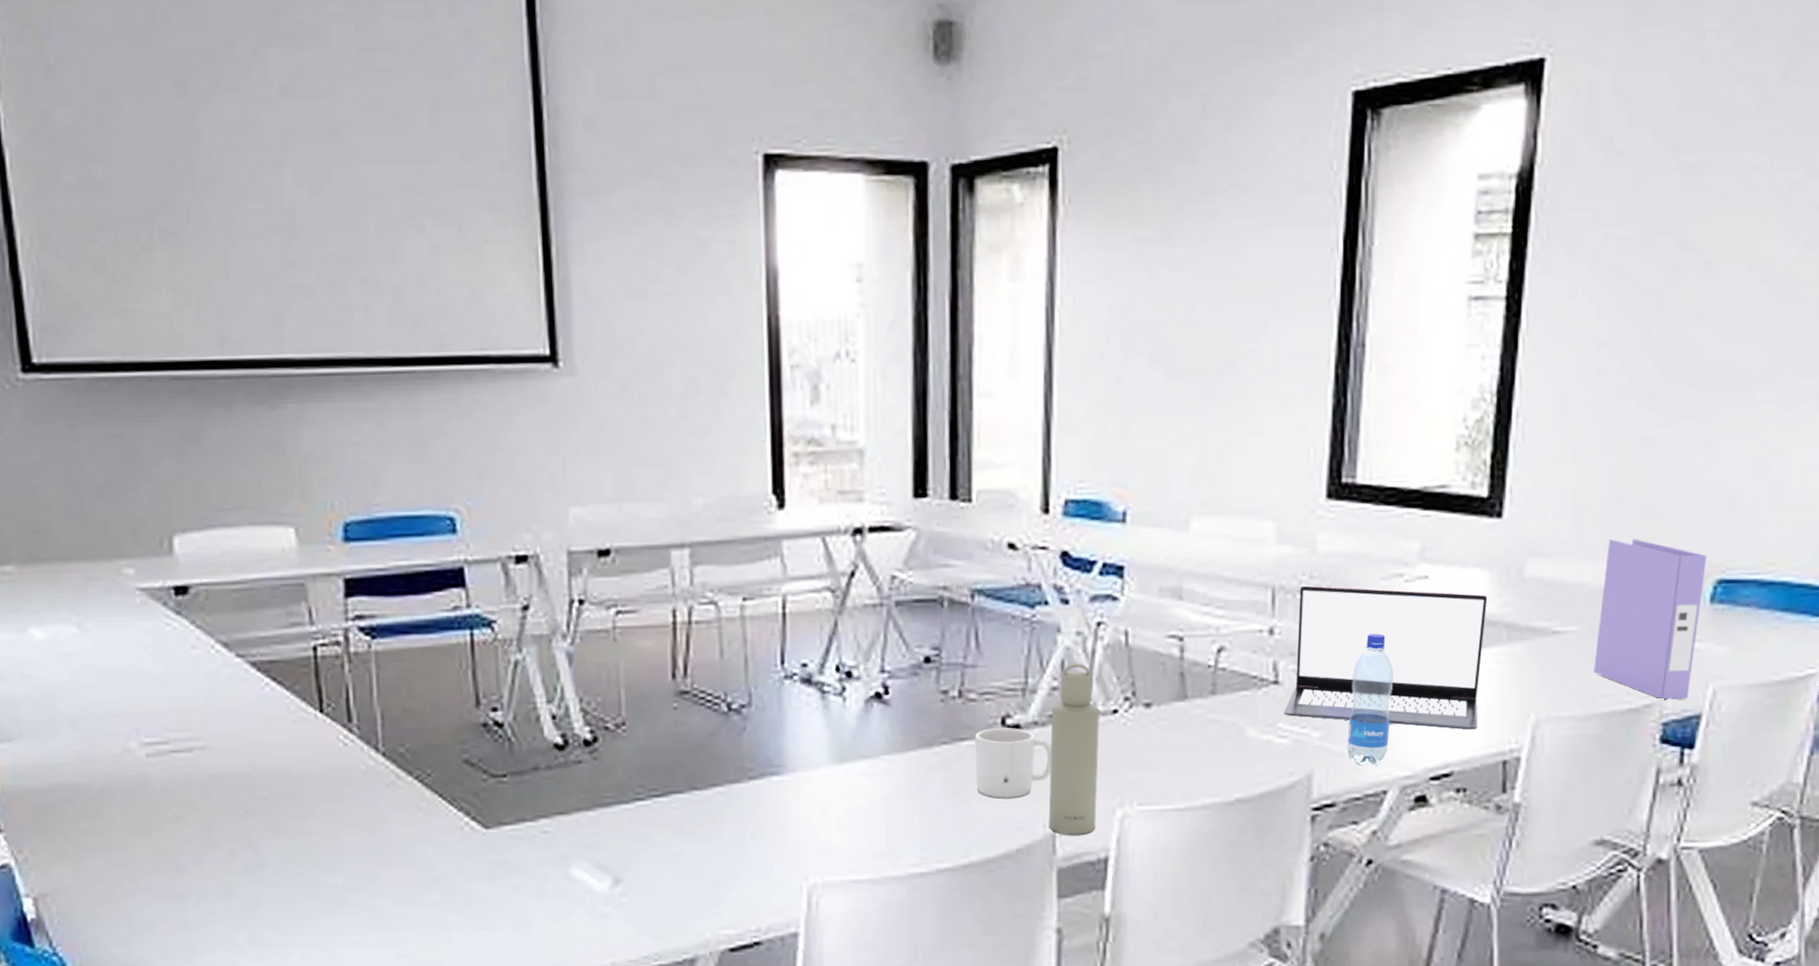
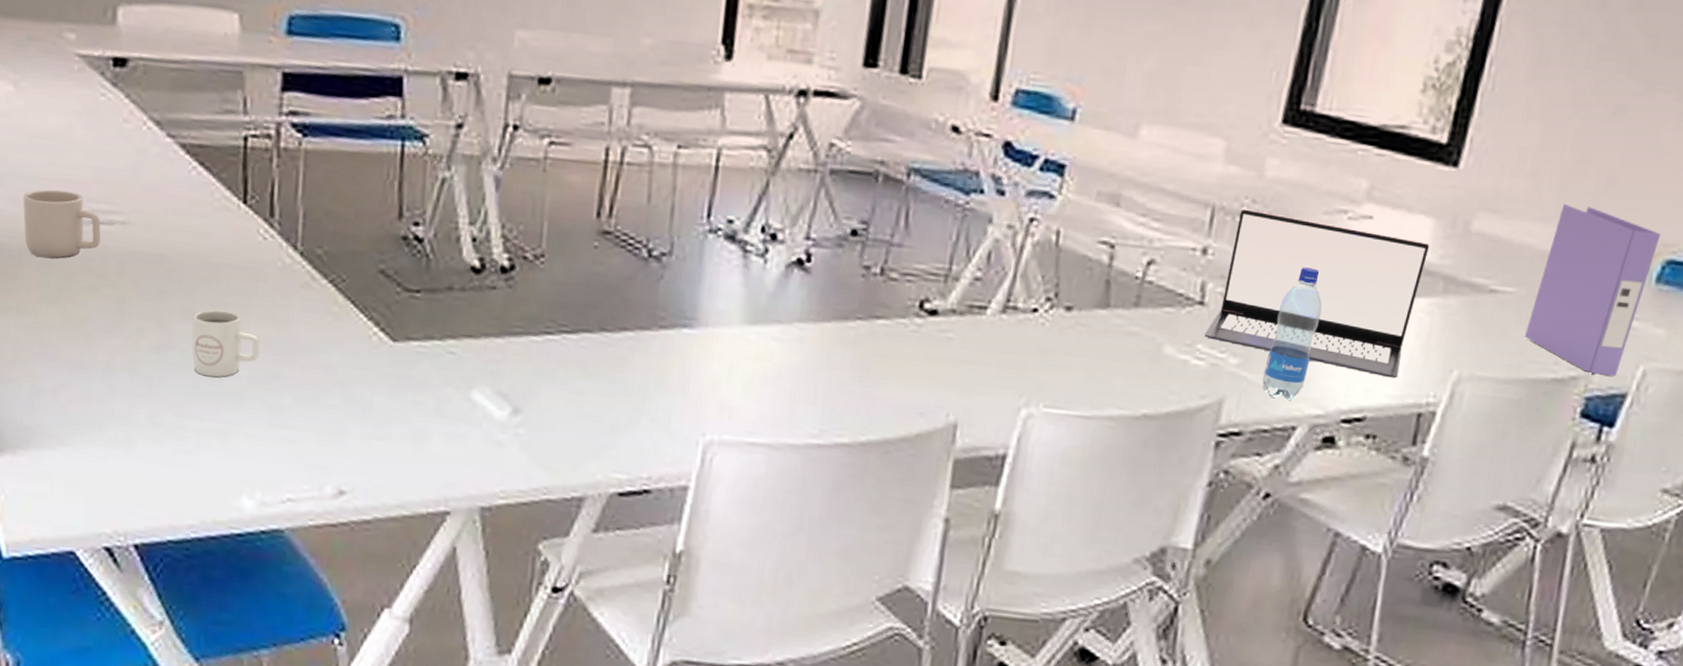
mug: none [98,723,181,794] -> present [23,189,101,259]
mug: none [282,821,354,891] -> present [191,309,260,378]
mug: present [975,728,1052,800] -> none [885,310,967,384]
bottle: present [1048,663,1100,836] -> none [951,255,1020,430]

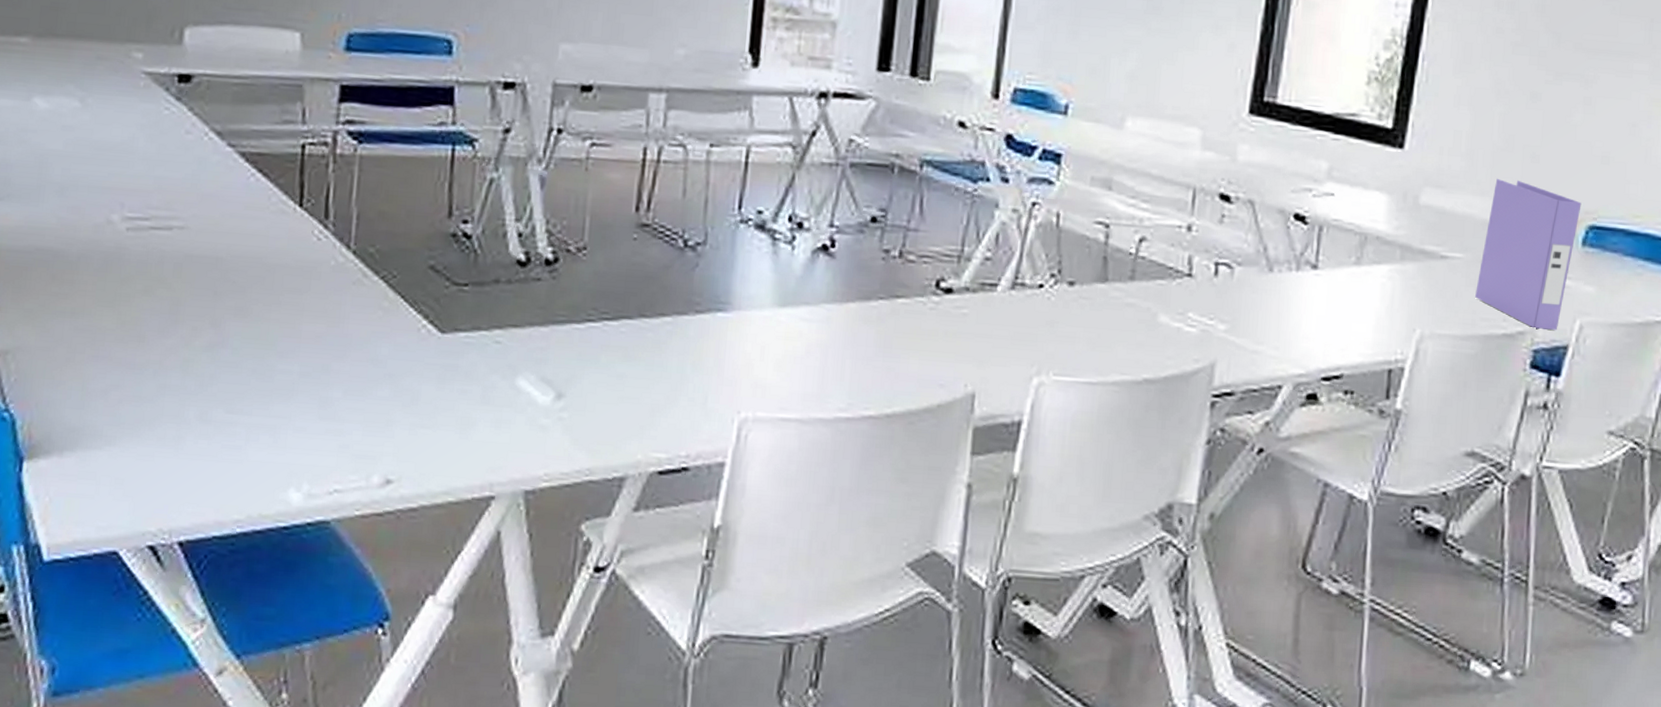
mug: present [23,189,101,259] -> none [83,198,159,264]
mug: present [191,309,260,378] -> none [244,308,311,374]
laptop: present [1204,209,1430,378] -> none [1194,189,1386,338]
bottle: present [1262,267,1322,401] -> none [1248,240,1296,362]

